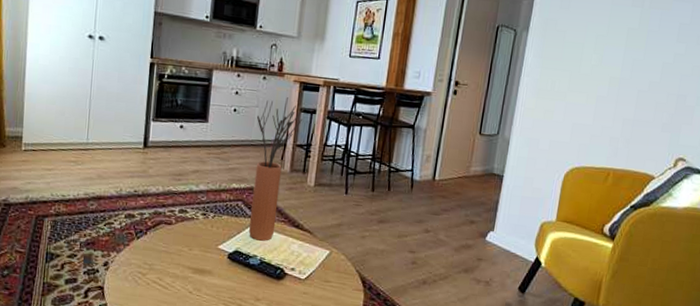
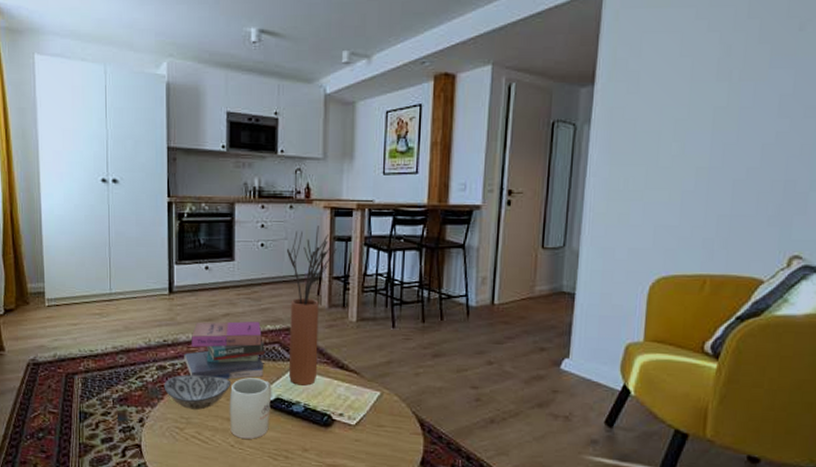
decorative bowl: none [130,224,195,258] -> present [164,375,232,410]
books: none [152,176,229,231] -> present [184,321,265,379]
mug: none [190,230,232,287] -> present [229,378,272,439]

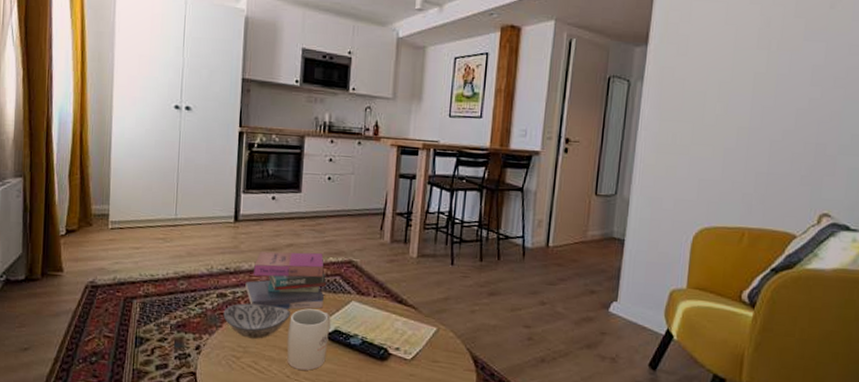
vase: present [286,226,340,386] -> none [349,163,405,319]

